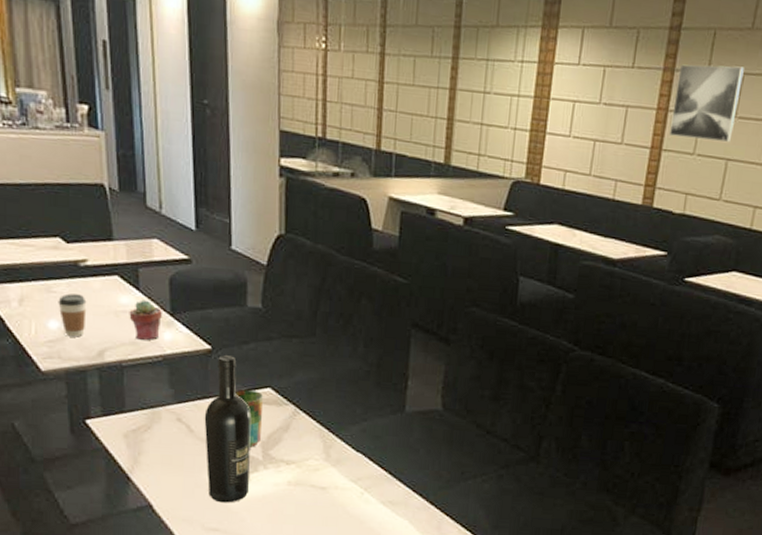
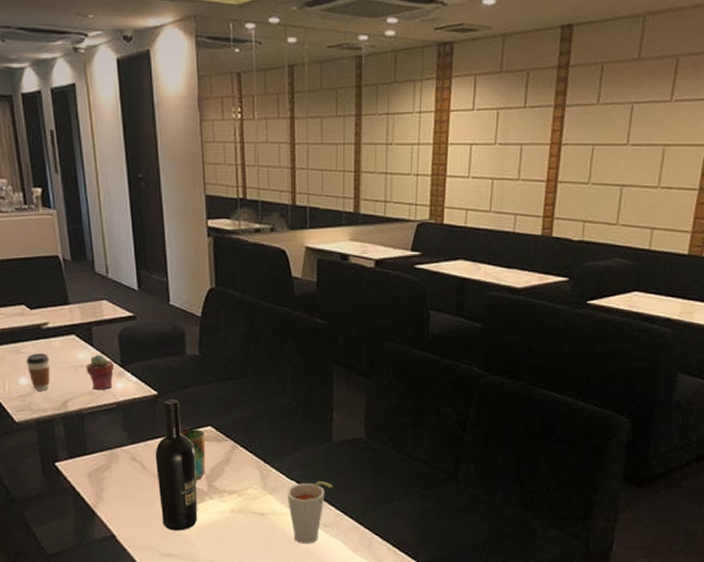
cup: none [351,455,404,523] -> present [287,481,334,544]
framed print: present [670,64,744,142] -> none [564,96,633,169]

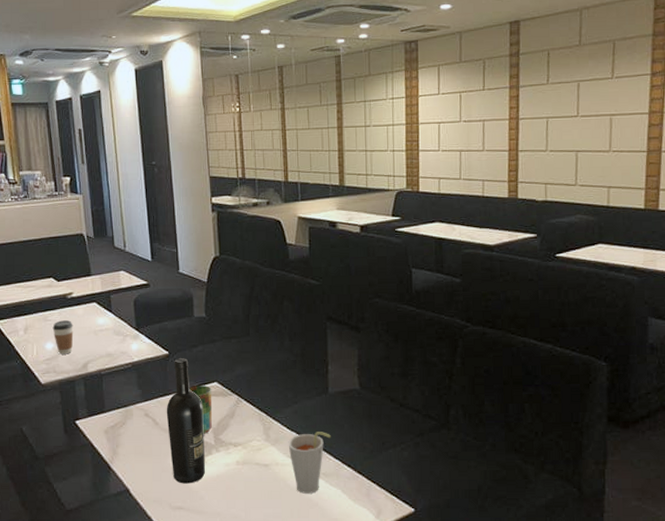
potted succulent: present [86,354,114,390] -> none [105,319,130,351]

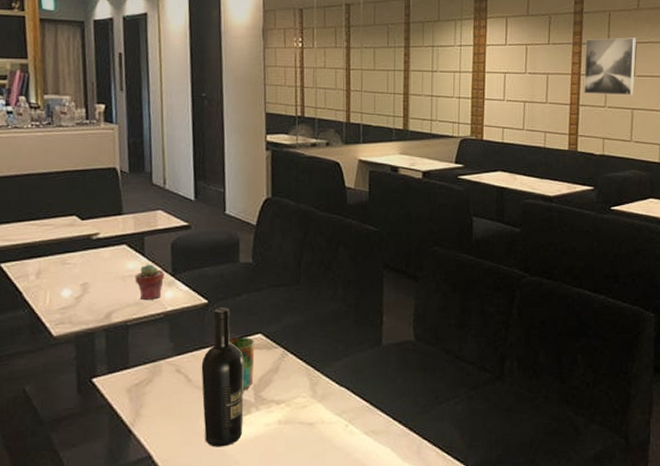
coffee cup: present [52,320,74,355] -> none [71,264,97,303]
potted succulent: none [105,319,130,351] -> present [135,264,164,300]
cup: present [288,432,332,494] -> none [336,386,383,454]
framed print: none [522,76,579,138] -> present [584,37,636,95]

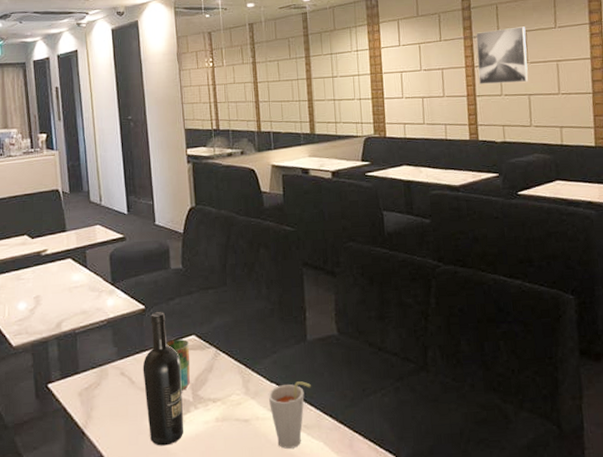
potted succulent: present [135,264,164,300] -> none [80,275,105,309]
cup: none [336,386,383,454] -> present [268,381,312,449]

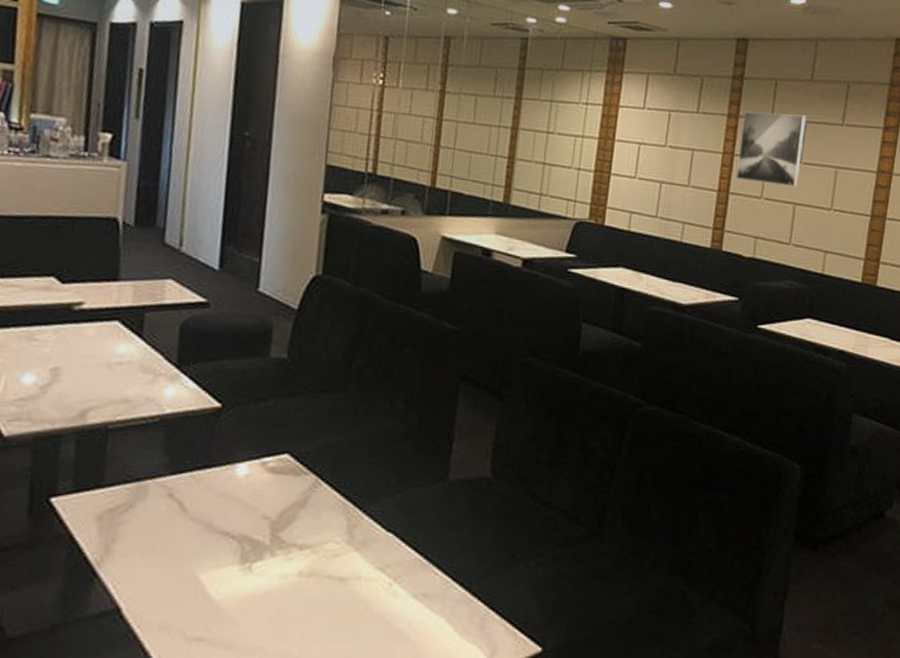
wine bottle: present [142,312,184,446] -> none [196,415,261,603]
cup: present [166,338,191,391] -> none [244,455,280,529]
cup: present [268,381,312,449] -> none [379,534,444,623]

